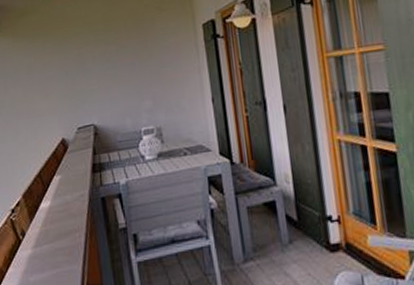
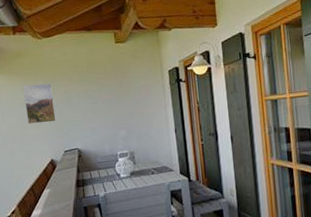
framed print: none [29,46,67,96] -> present [23,84,56,124]

